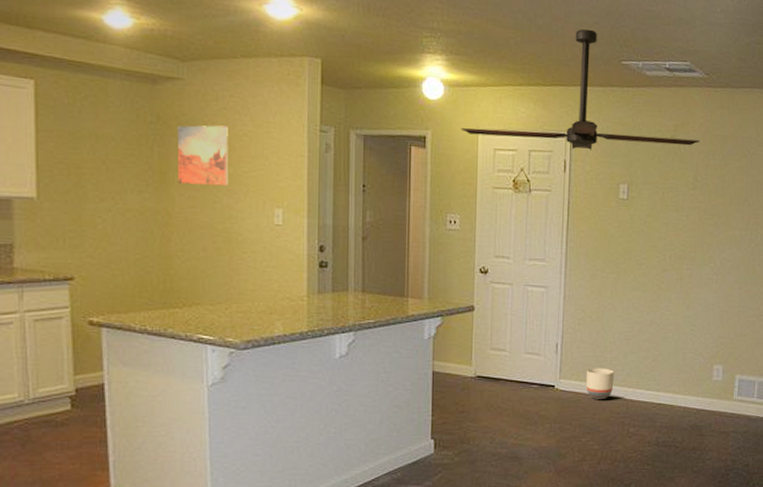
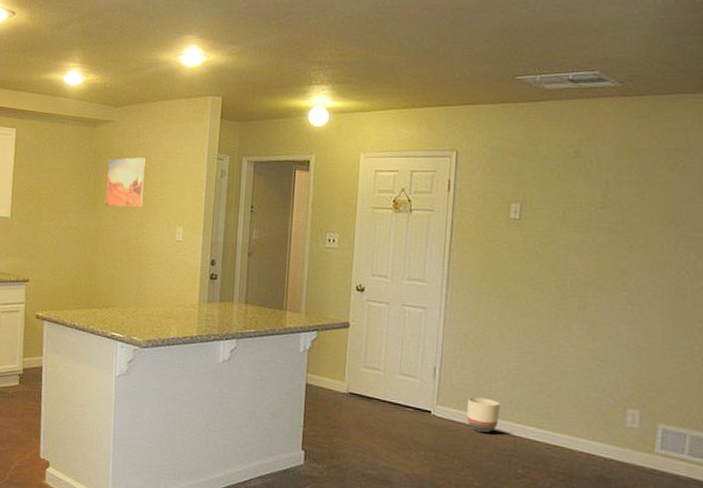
ceiling fan: present [461,28,700,150] -> none [343,47,612,169]

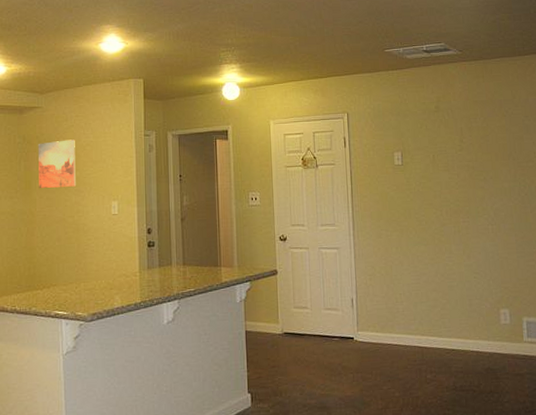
planter: present [466,397,500,433] -> none [381,318,408,349]

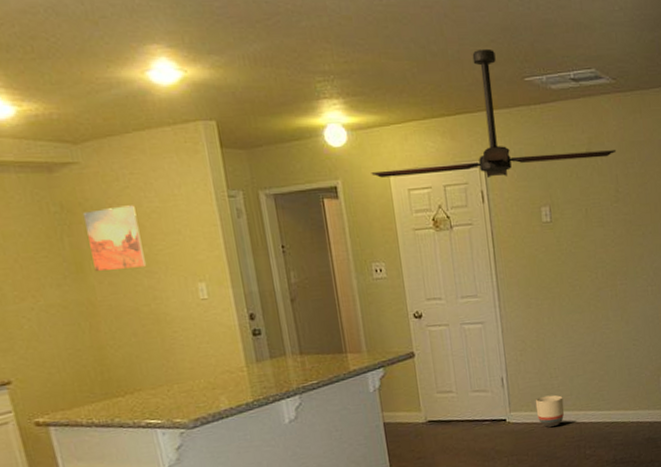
ceiling fan: none [255,27,462,127] -> present [371,48,617,178]
planter: none [381,318,408,349] -> present [535,395,565,428]

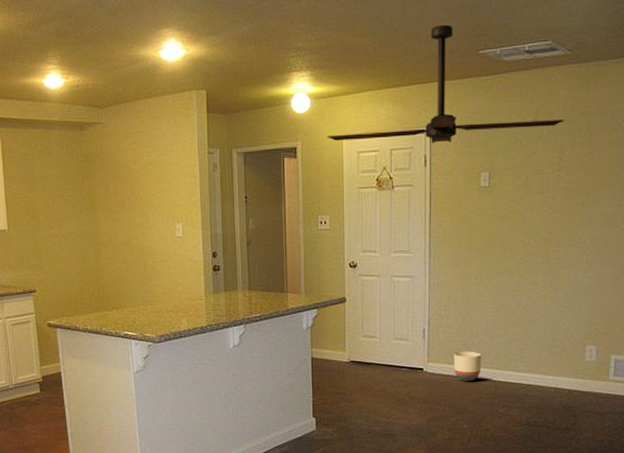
wall art: present [82,205,146,271] -> none [100,158,139,209]

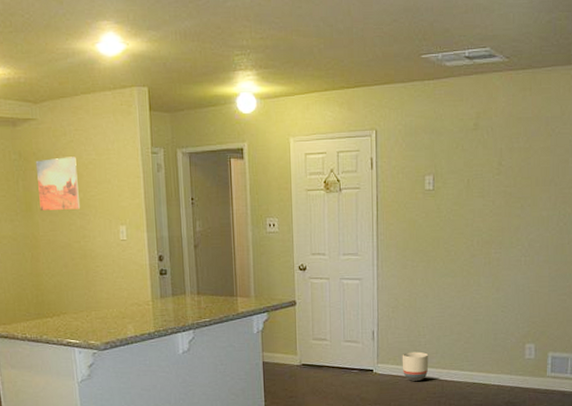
wall art: none [100,158,139,209] -> present [35,157,80,210]
ceiling fan: present [327,24,565,143] -> none [274,27,503,146]

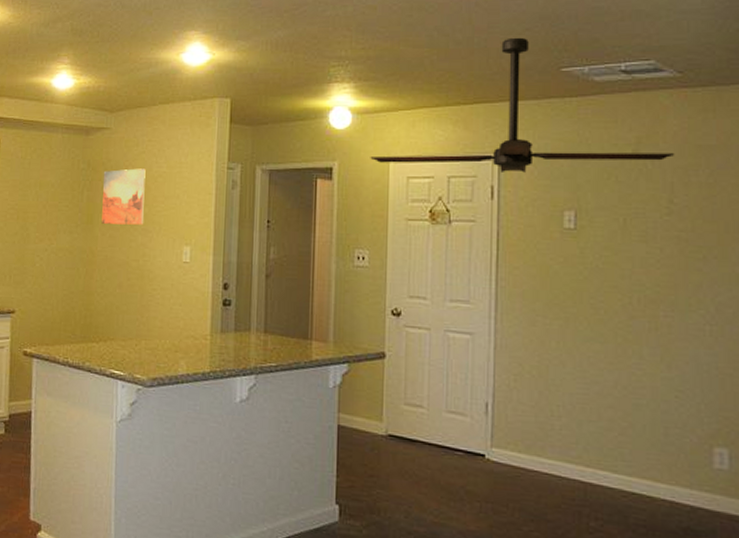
ceiling fan: none [274,27,503,146] -> present [370,37,675,173]
planter: present [402,351,429,382] -> none [526,436,565,480]

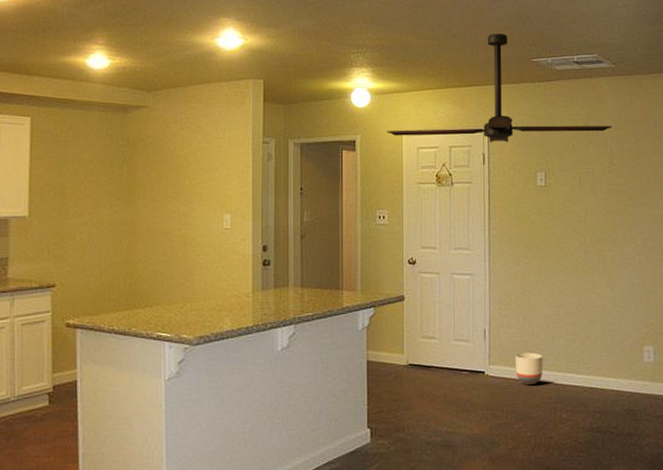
wall art: present [102,168,146,225] -> none [142,144,185,196]
planter: none [526,436,565,480] -> present [515,352,543,386]

